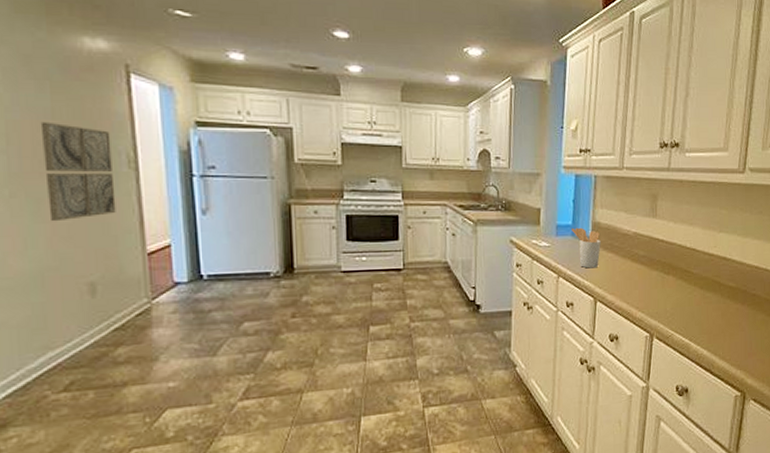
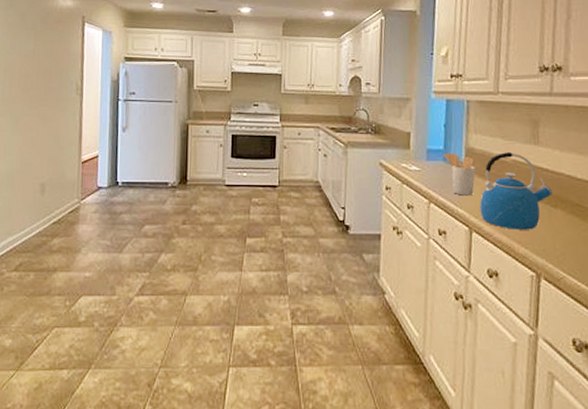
wall art: present [40,121,116,222] -> none [22,60,68,135]
kettle: none [604,225,666,297] -> present [480,152,552,230]

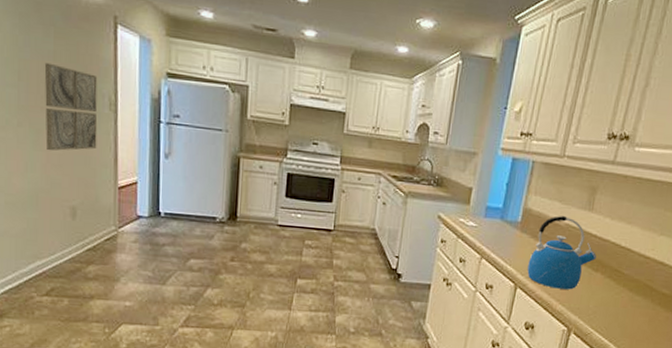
wall art: none [22,60,68,135] -> present [44,62,98,151]
utensil holder: present [442,152,476,196] -> none [500,211,530,255]

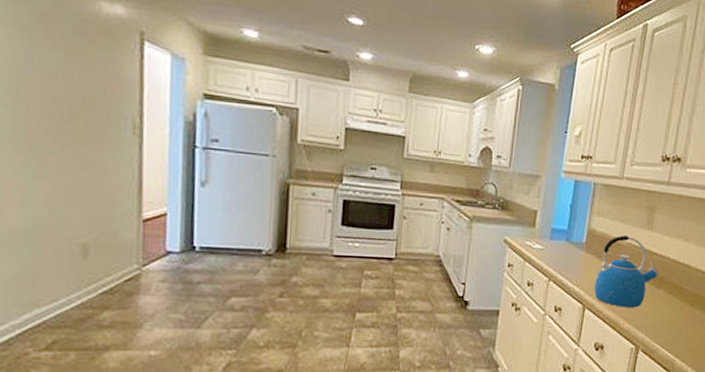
wall art: present [44,62,98,151] -> none [50,80,119,181]

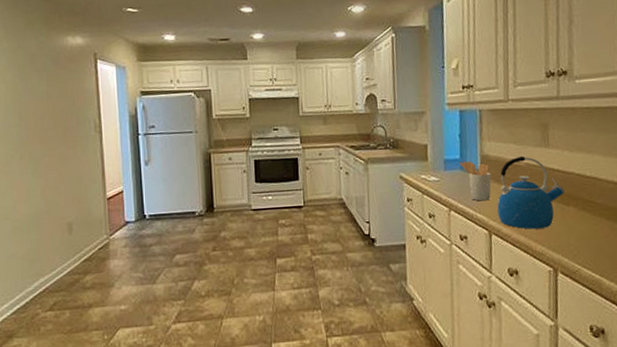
utensil holder: none [565,232,595,275] -> present [459,161,492,201]

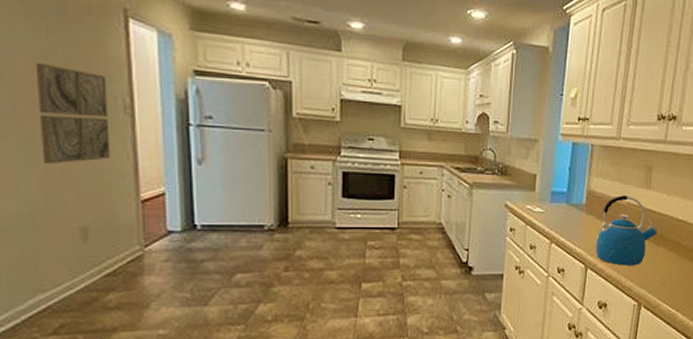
wall art: none [40,101,87,176] -> present [35,62,111,165]
utensil holder: present [459,161,492,201] -> none [565,195,594,236]

